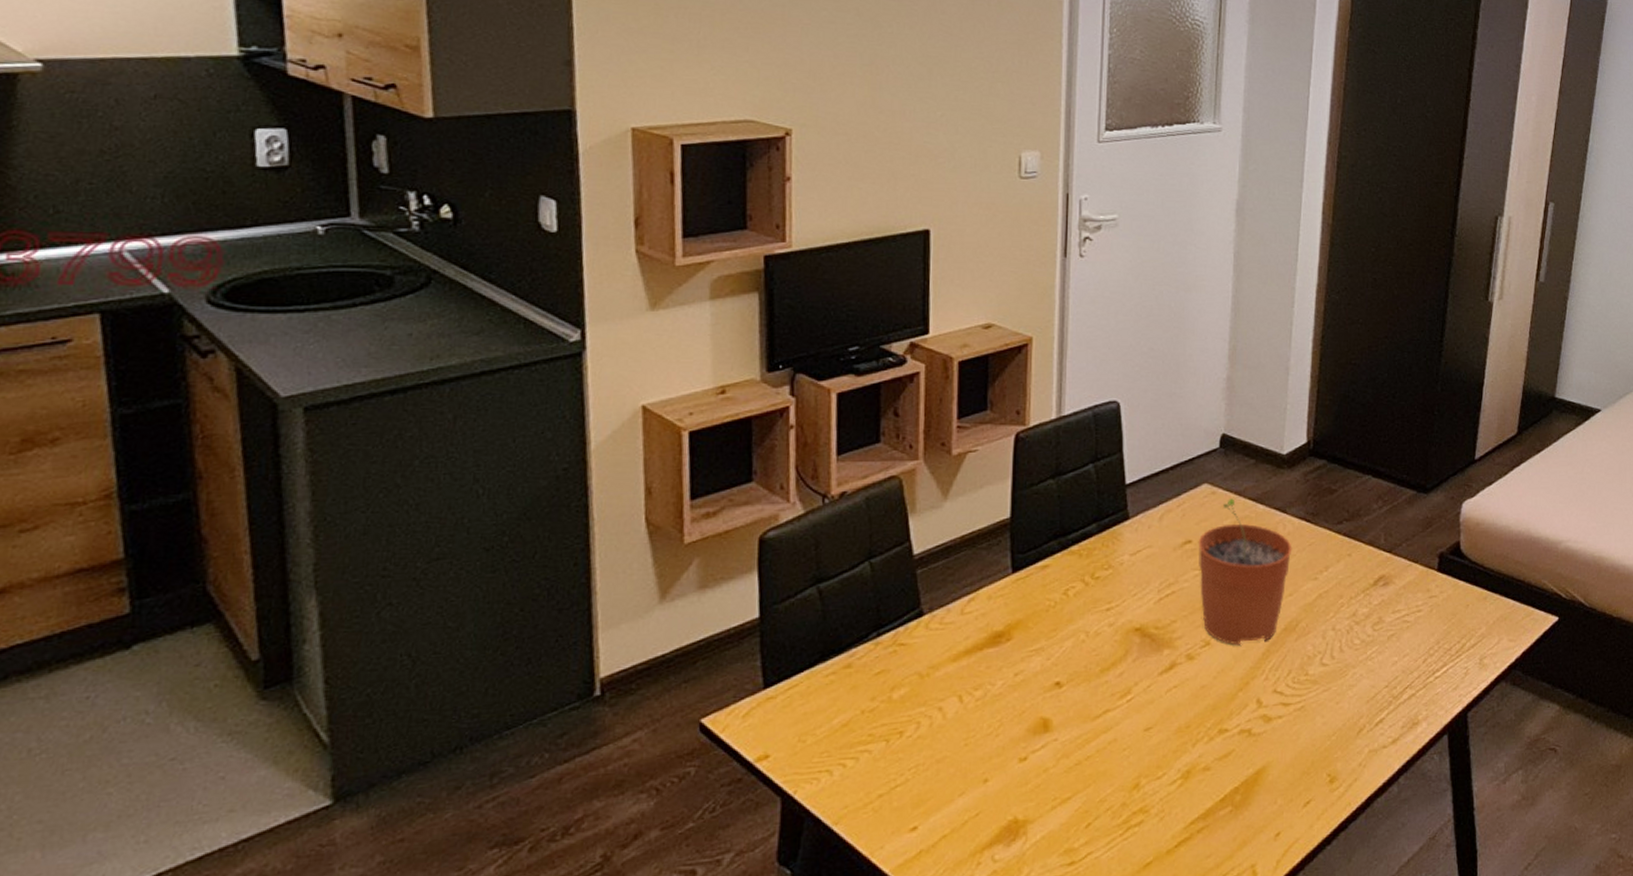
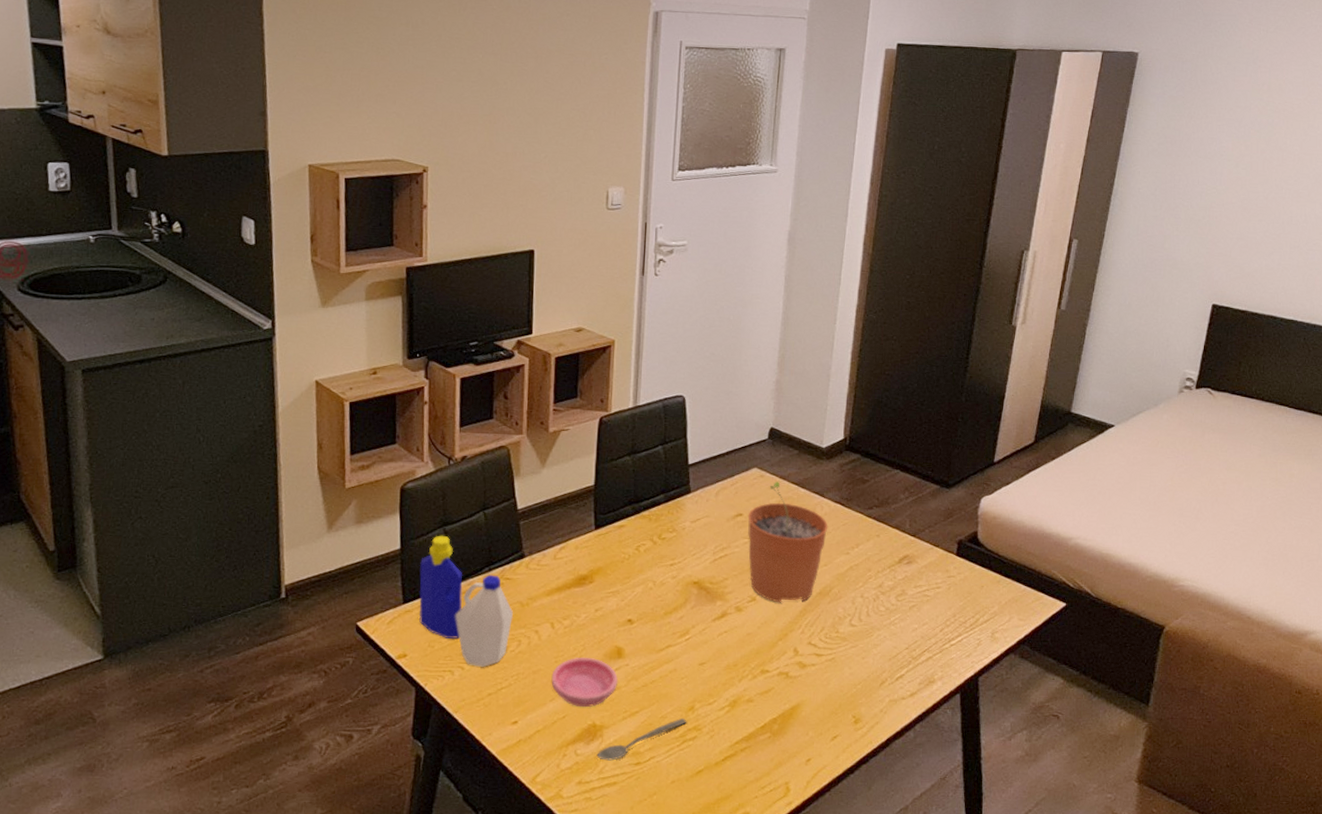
bottle: none [785,595,909,762] -> present [419,535,513,667]
saucer: none [960,735,1045,799] -> present [551,657,619,707]
spoon: none [1019,799,1131,864] -> present [596,717,687,761]

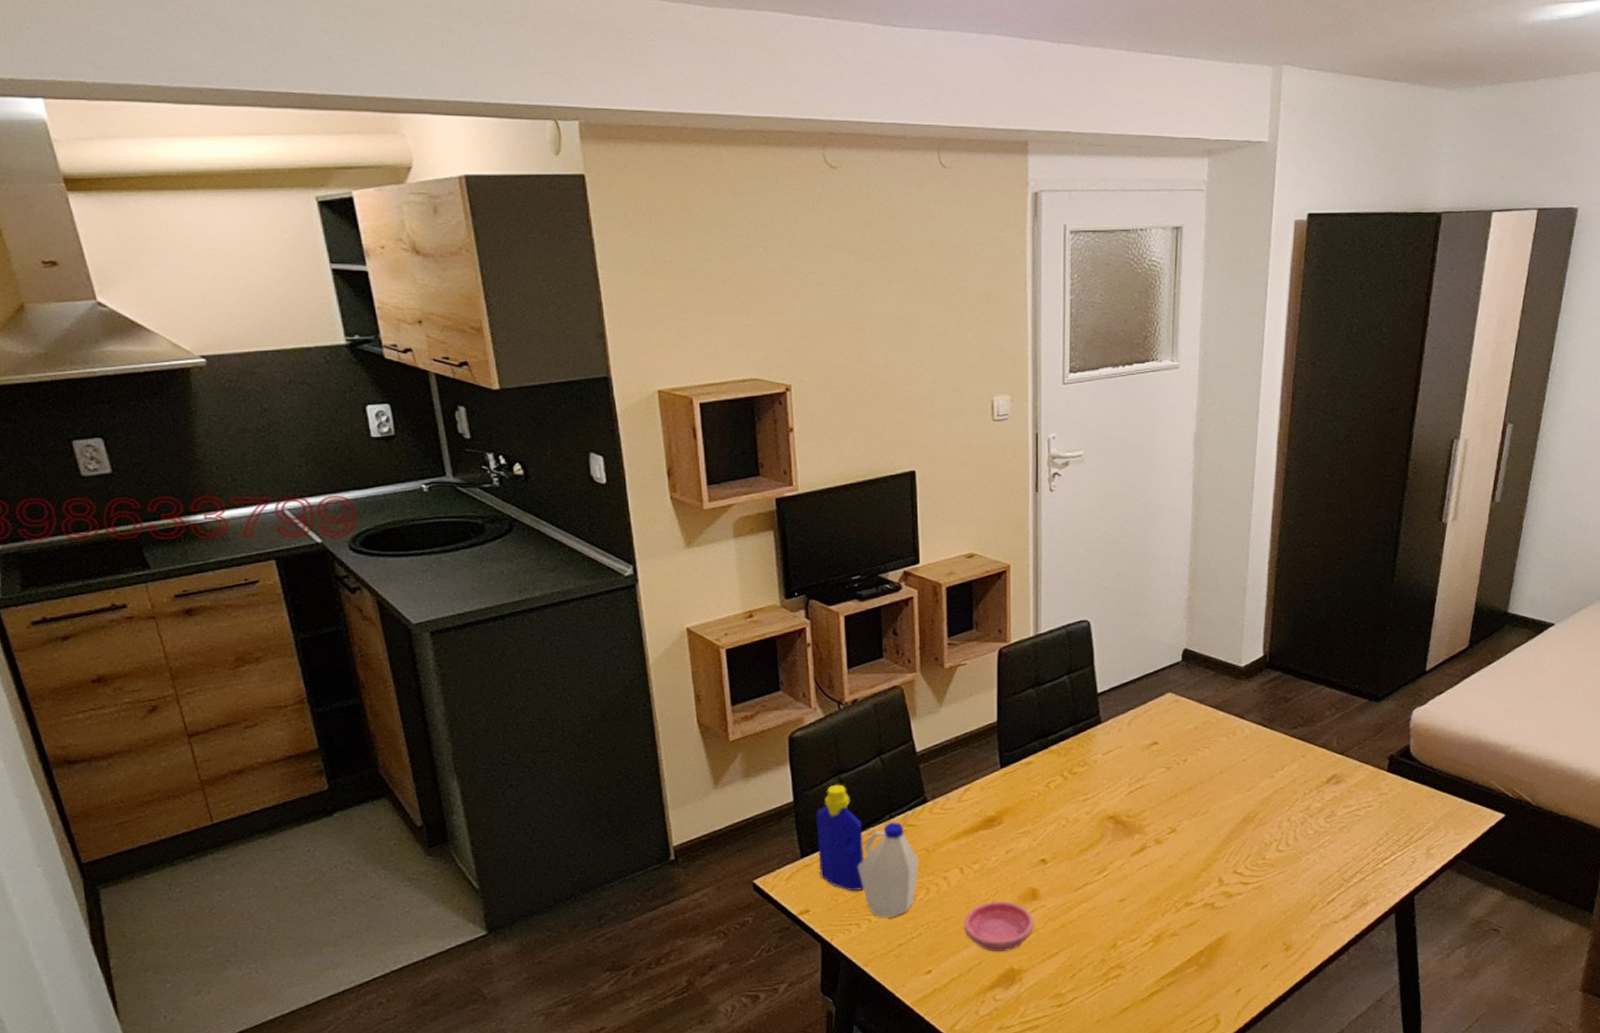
spoon: present [596,717,687,761] -> none [1016,956,1110,1004]
plant pot: present [747,481,828,603] -> none [1163,706,1250,833]

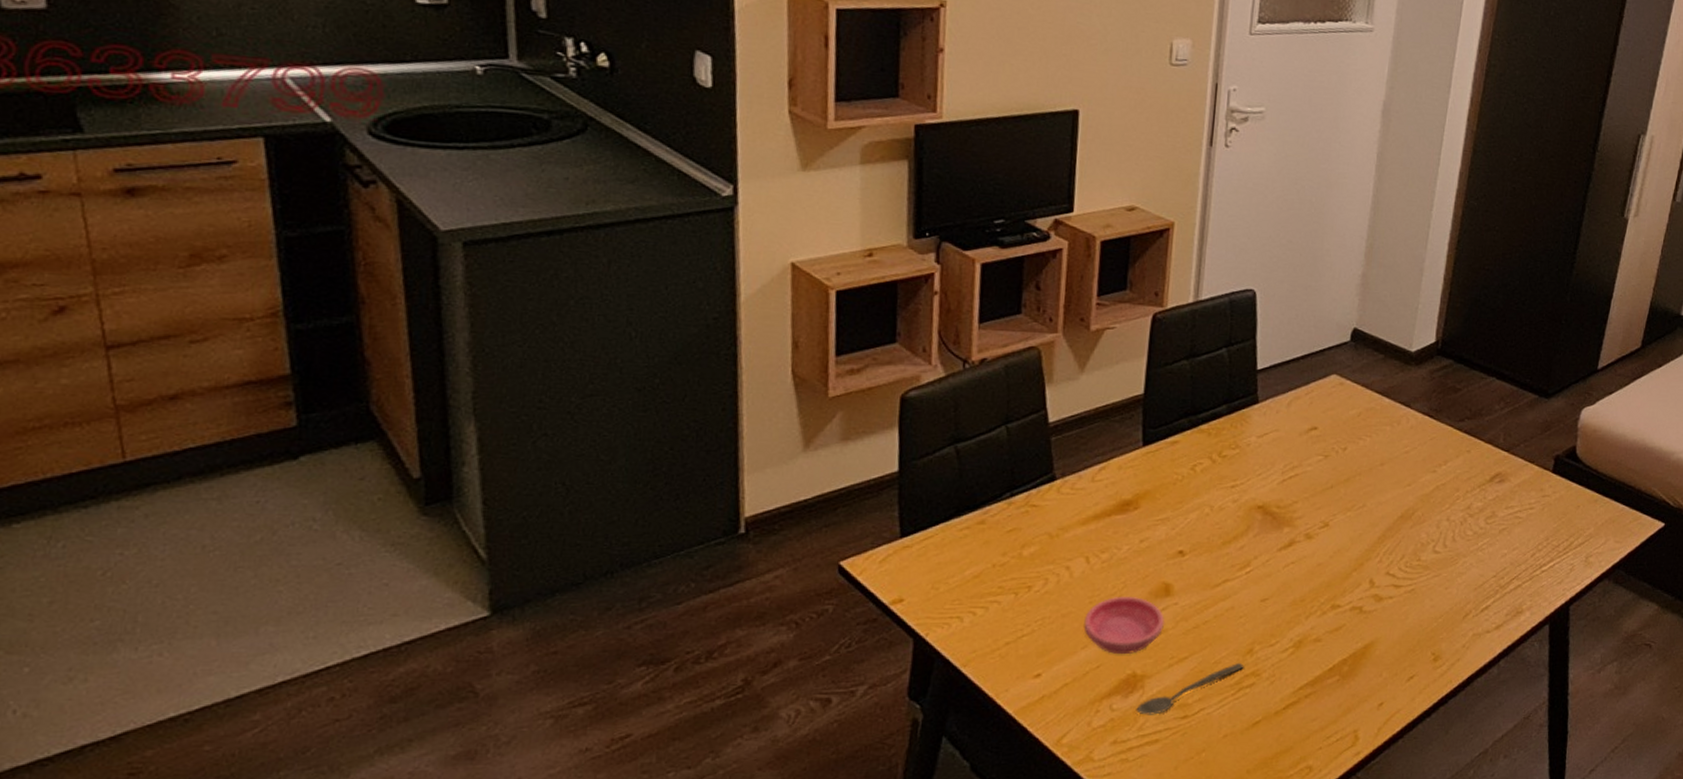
bottle: present [816,784,919,918] -> none [920,454,1039,611]
spoon: none [1016,956,1110,1004] -> present [1136,662,1244,715]

